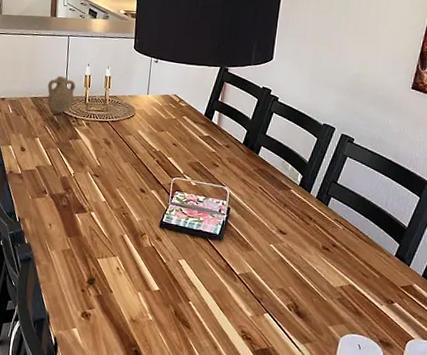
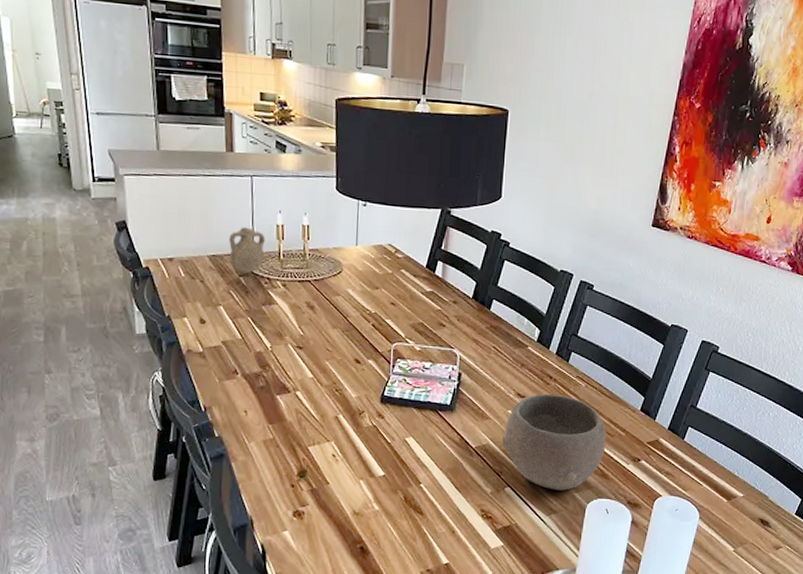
bowl: none [263,232,361,323] -> present [501,393,607,491]

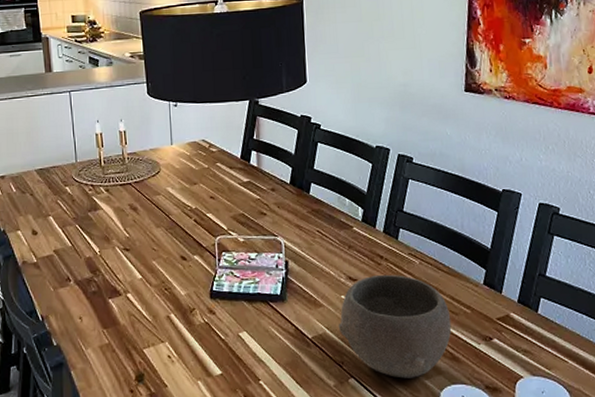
pilgrim flask: present [229,227,265,274] -> none [54,139,87,184]

